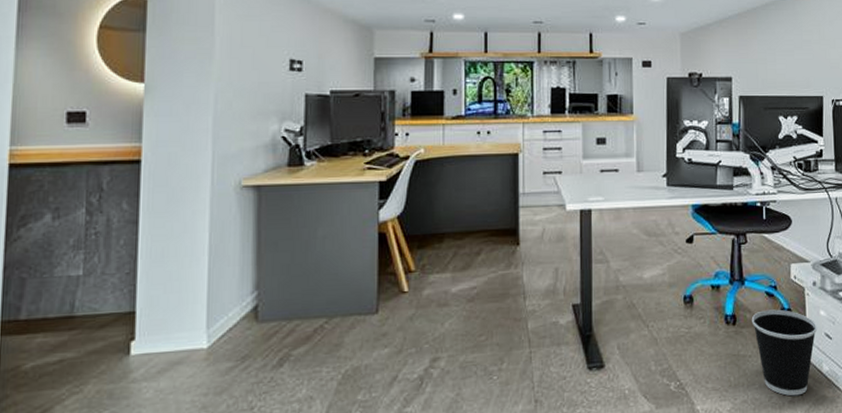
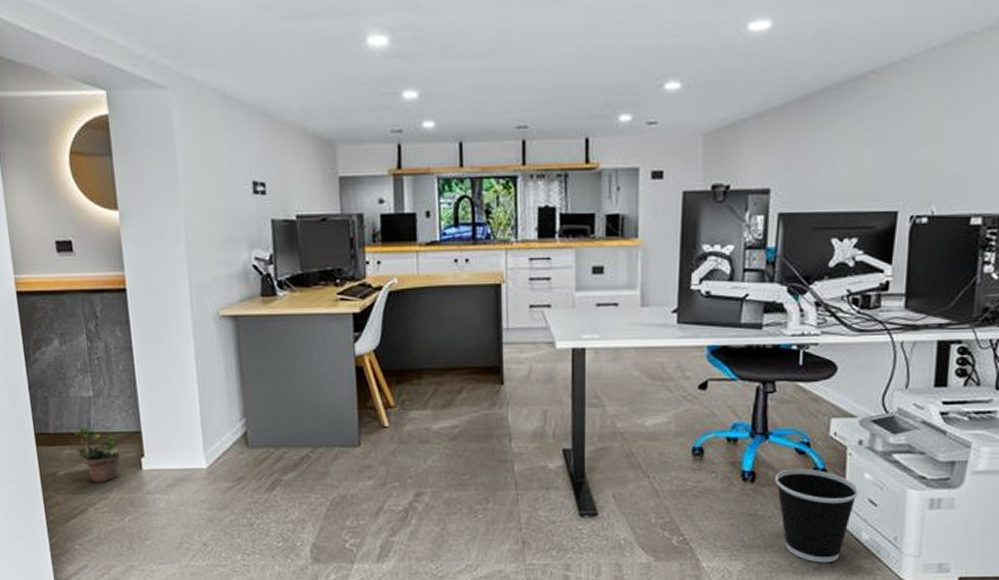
potted plant: none [48,307,107,375] -> present [75,426,121,483]

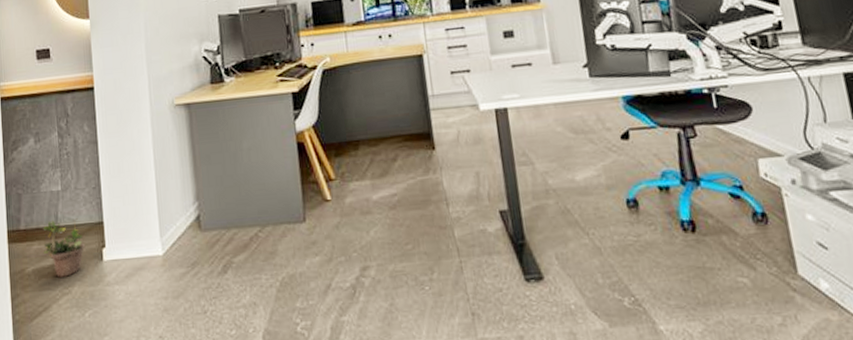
wastebasket: present [774,469,860,563] -> none [714,213,806,318]

